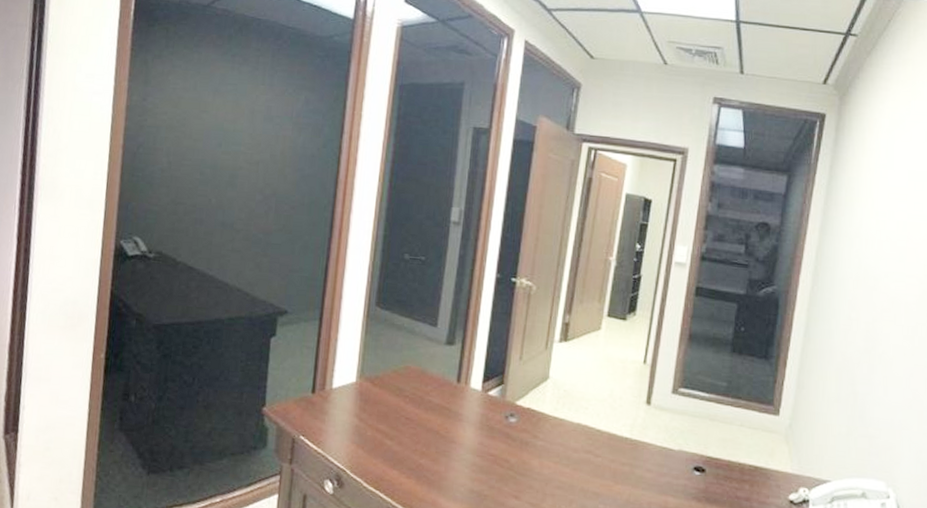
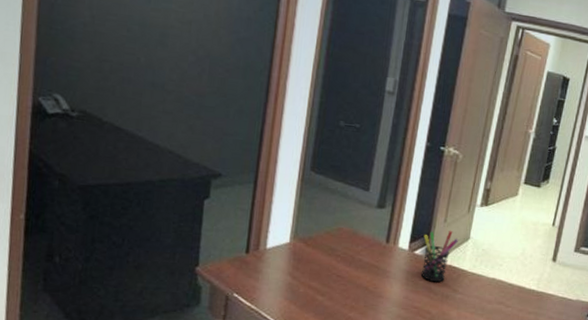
pen holder: none [496,368,536,427] -> present [421,230,458,283]

